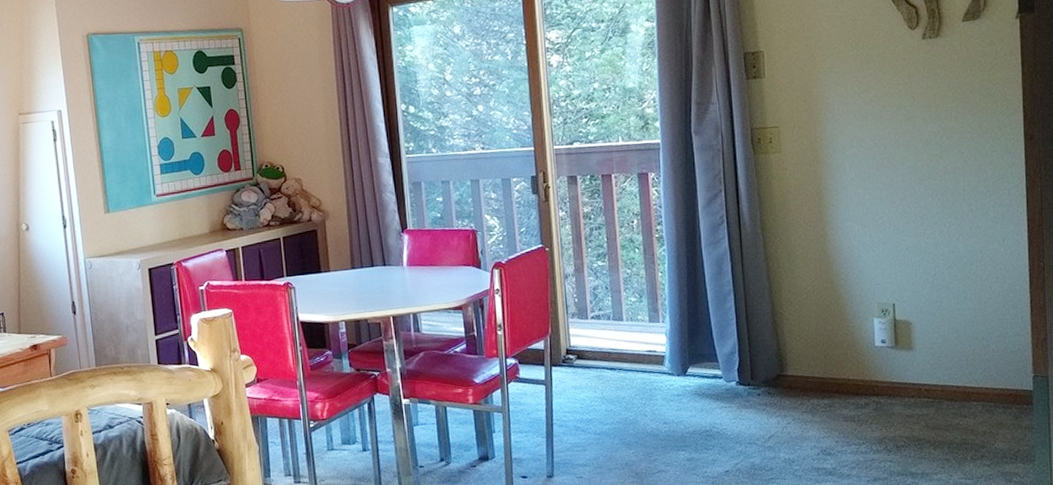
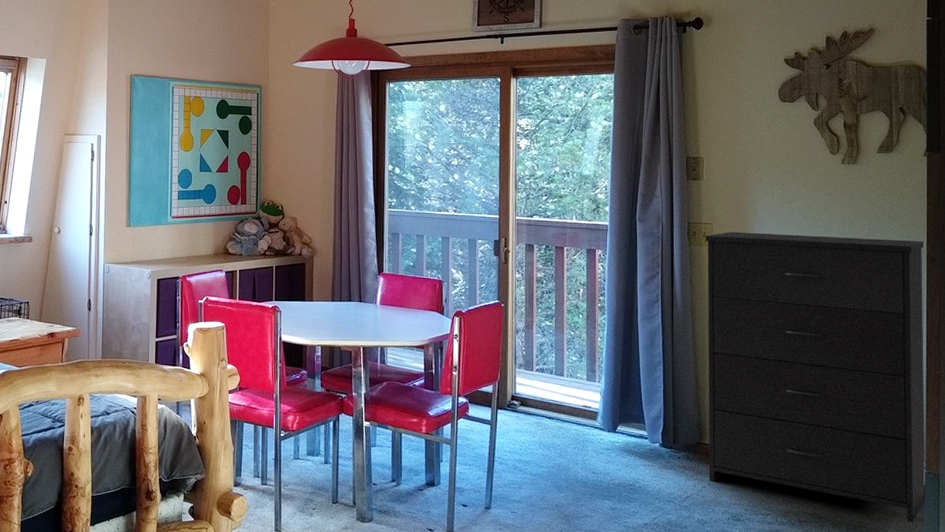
dresser: none [772,117,1034,433] -> present [705,231,926,523]

